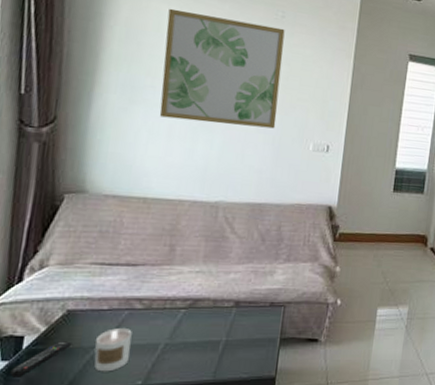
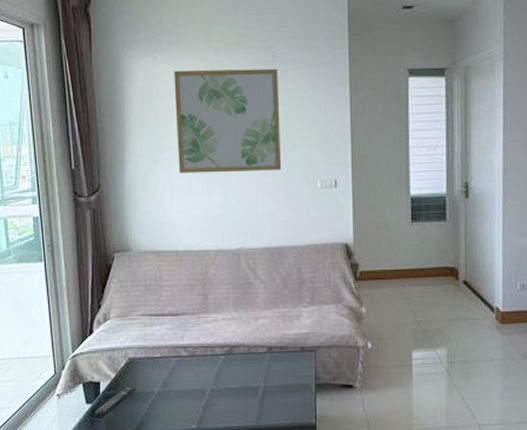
candle: present [94,328,132,372] -> none [153,375,184,416]

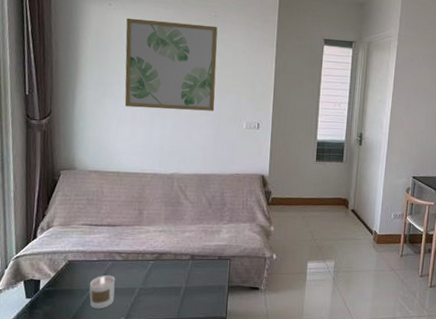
remote control: present [94,386,136,419] -> none [32,284,73,311]
candle: none [153,375,184,416] -> present [89,275,115,309]

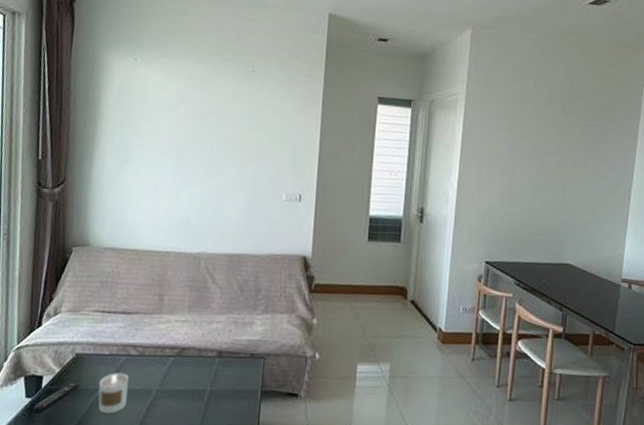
remote control: none [32,284,73,311] -> present [32,382,81,414]
wall art: present [124,17,218,111] -> none [147,73,255,180]

